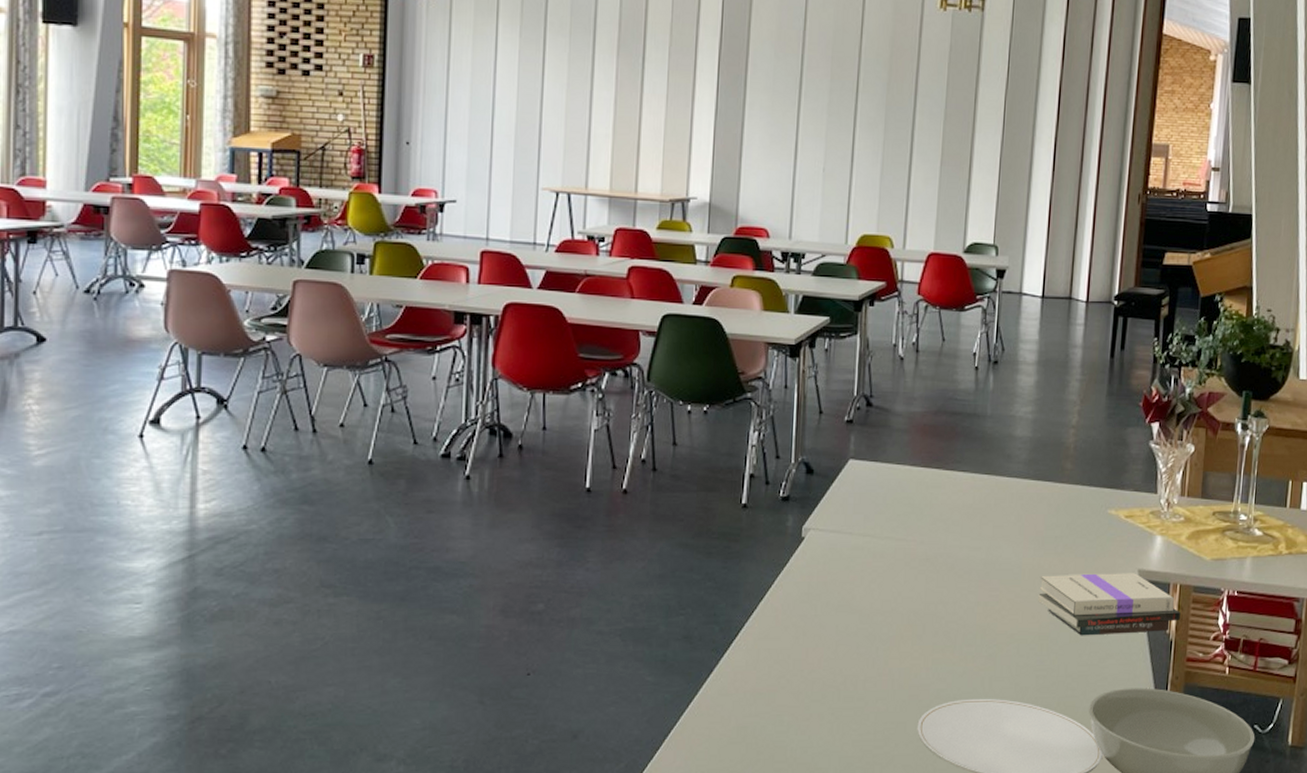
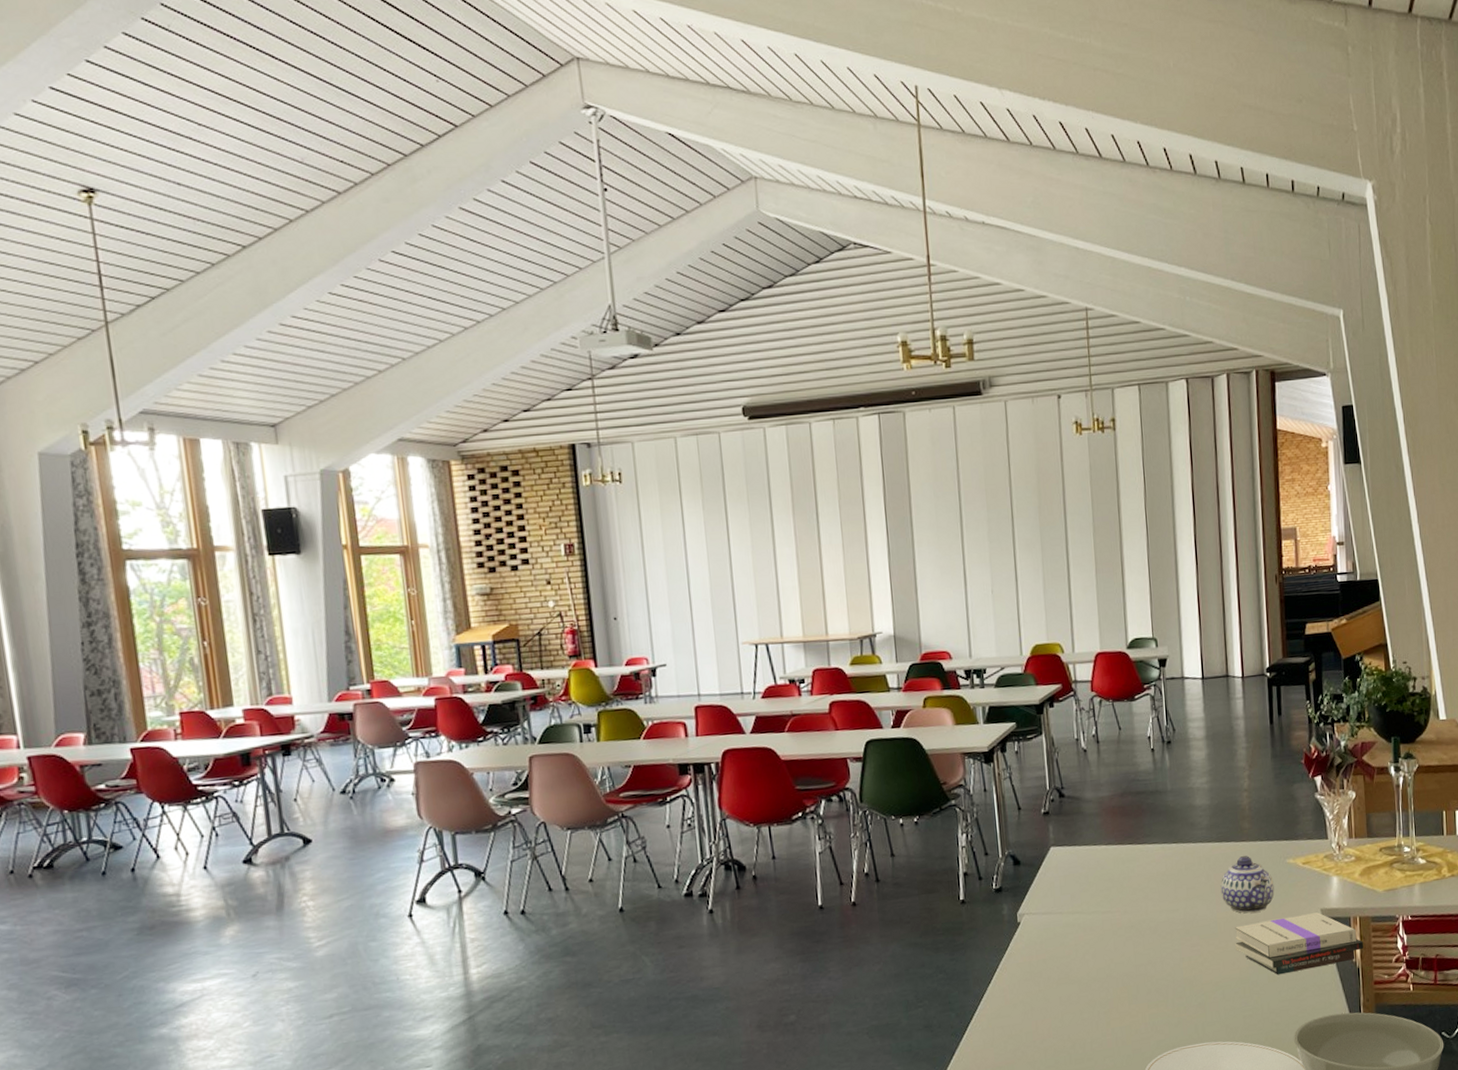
teapot: none [1030,498,1091,563] -> present [1220,855,1275,913]

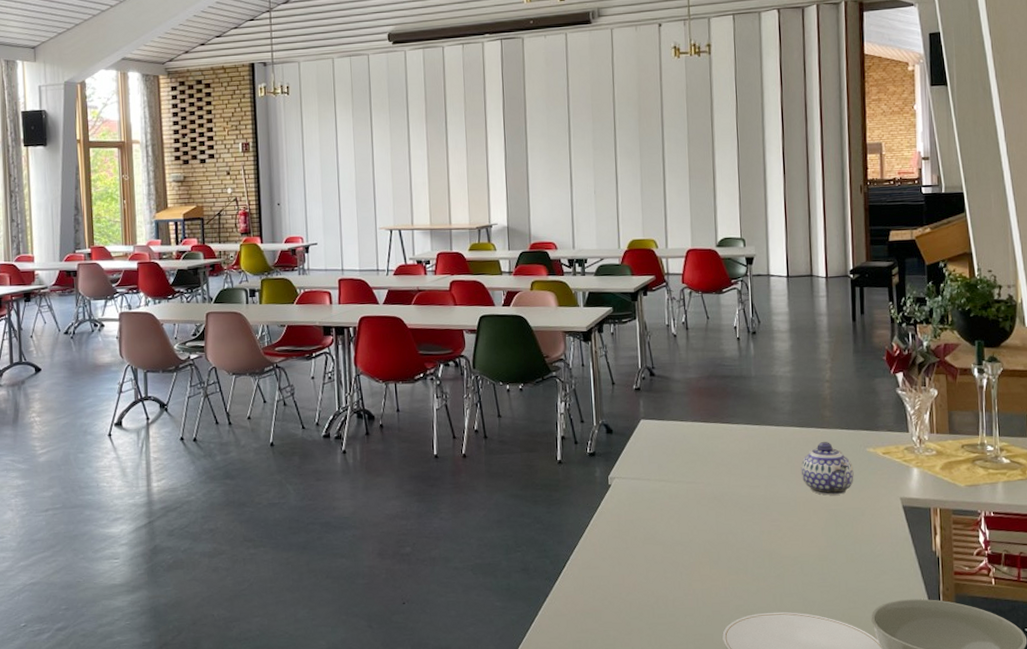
books: present [1234,912,1363,975] -> none [813,501,944,556]

